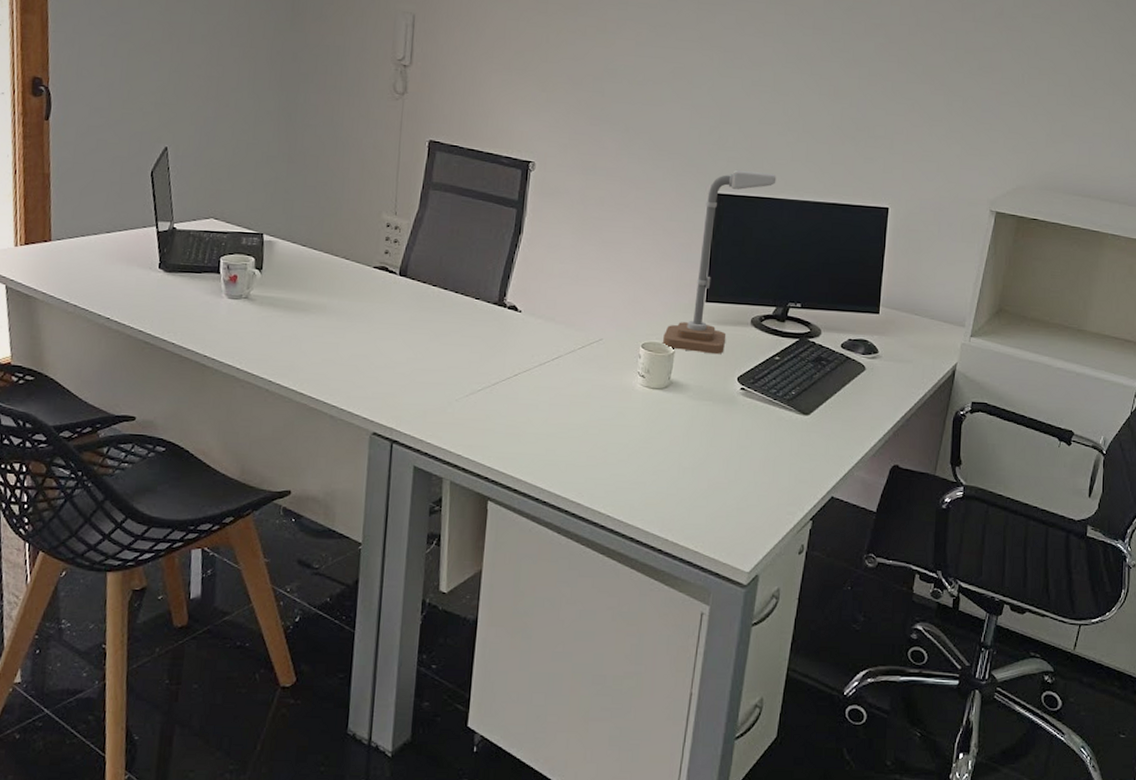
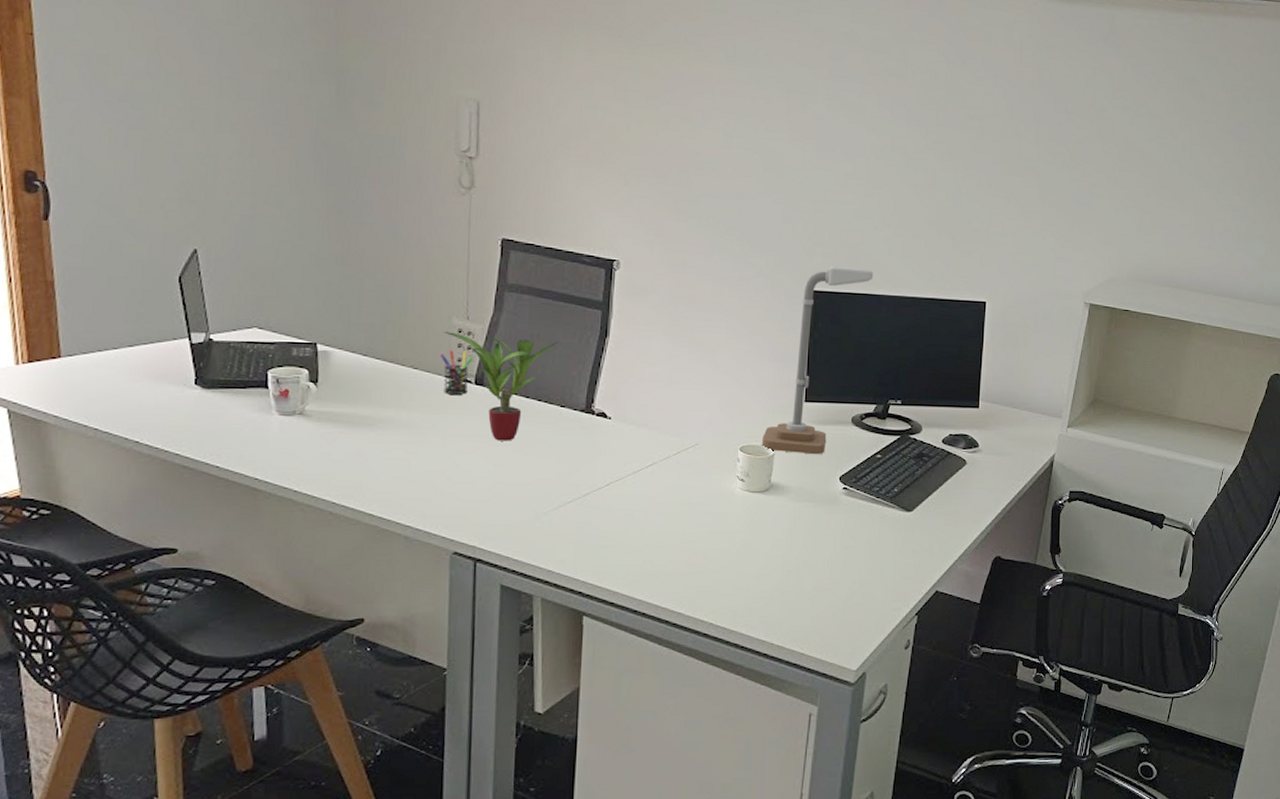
pen holder: none [369,243,399,285] -> present [439,350,473,395]
potted plant: none [373,226,477,330] -> present [443,332,559,441]

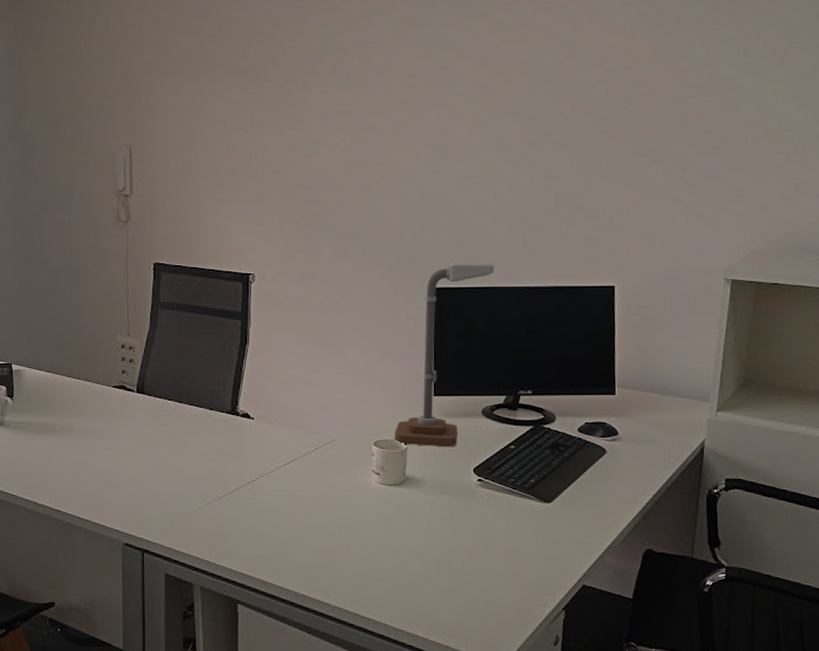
pen holder: present [439,350,473,395] -> none [107,363,134,402]
potted plant: present [443,332,559,441] -> none [109,348,205,442]

